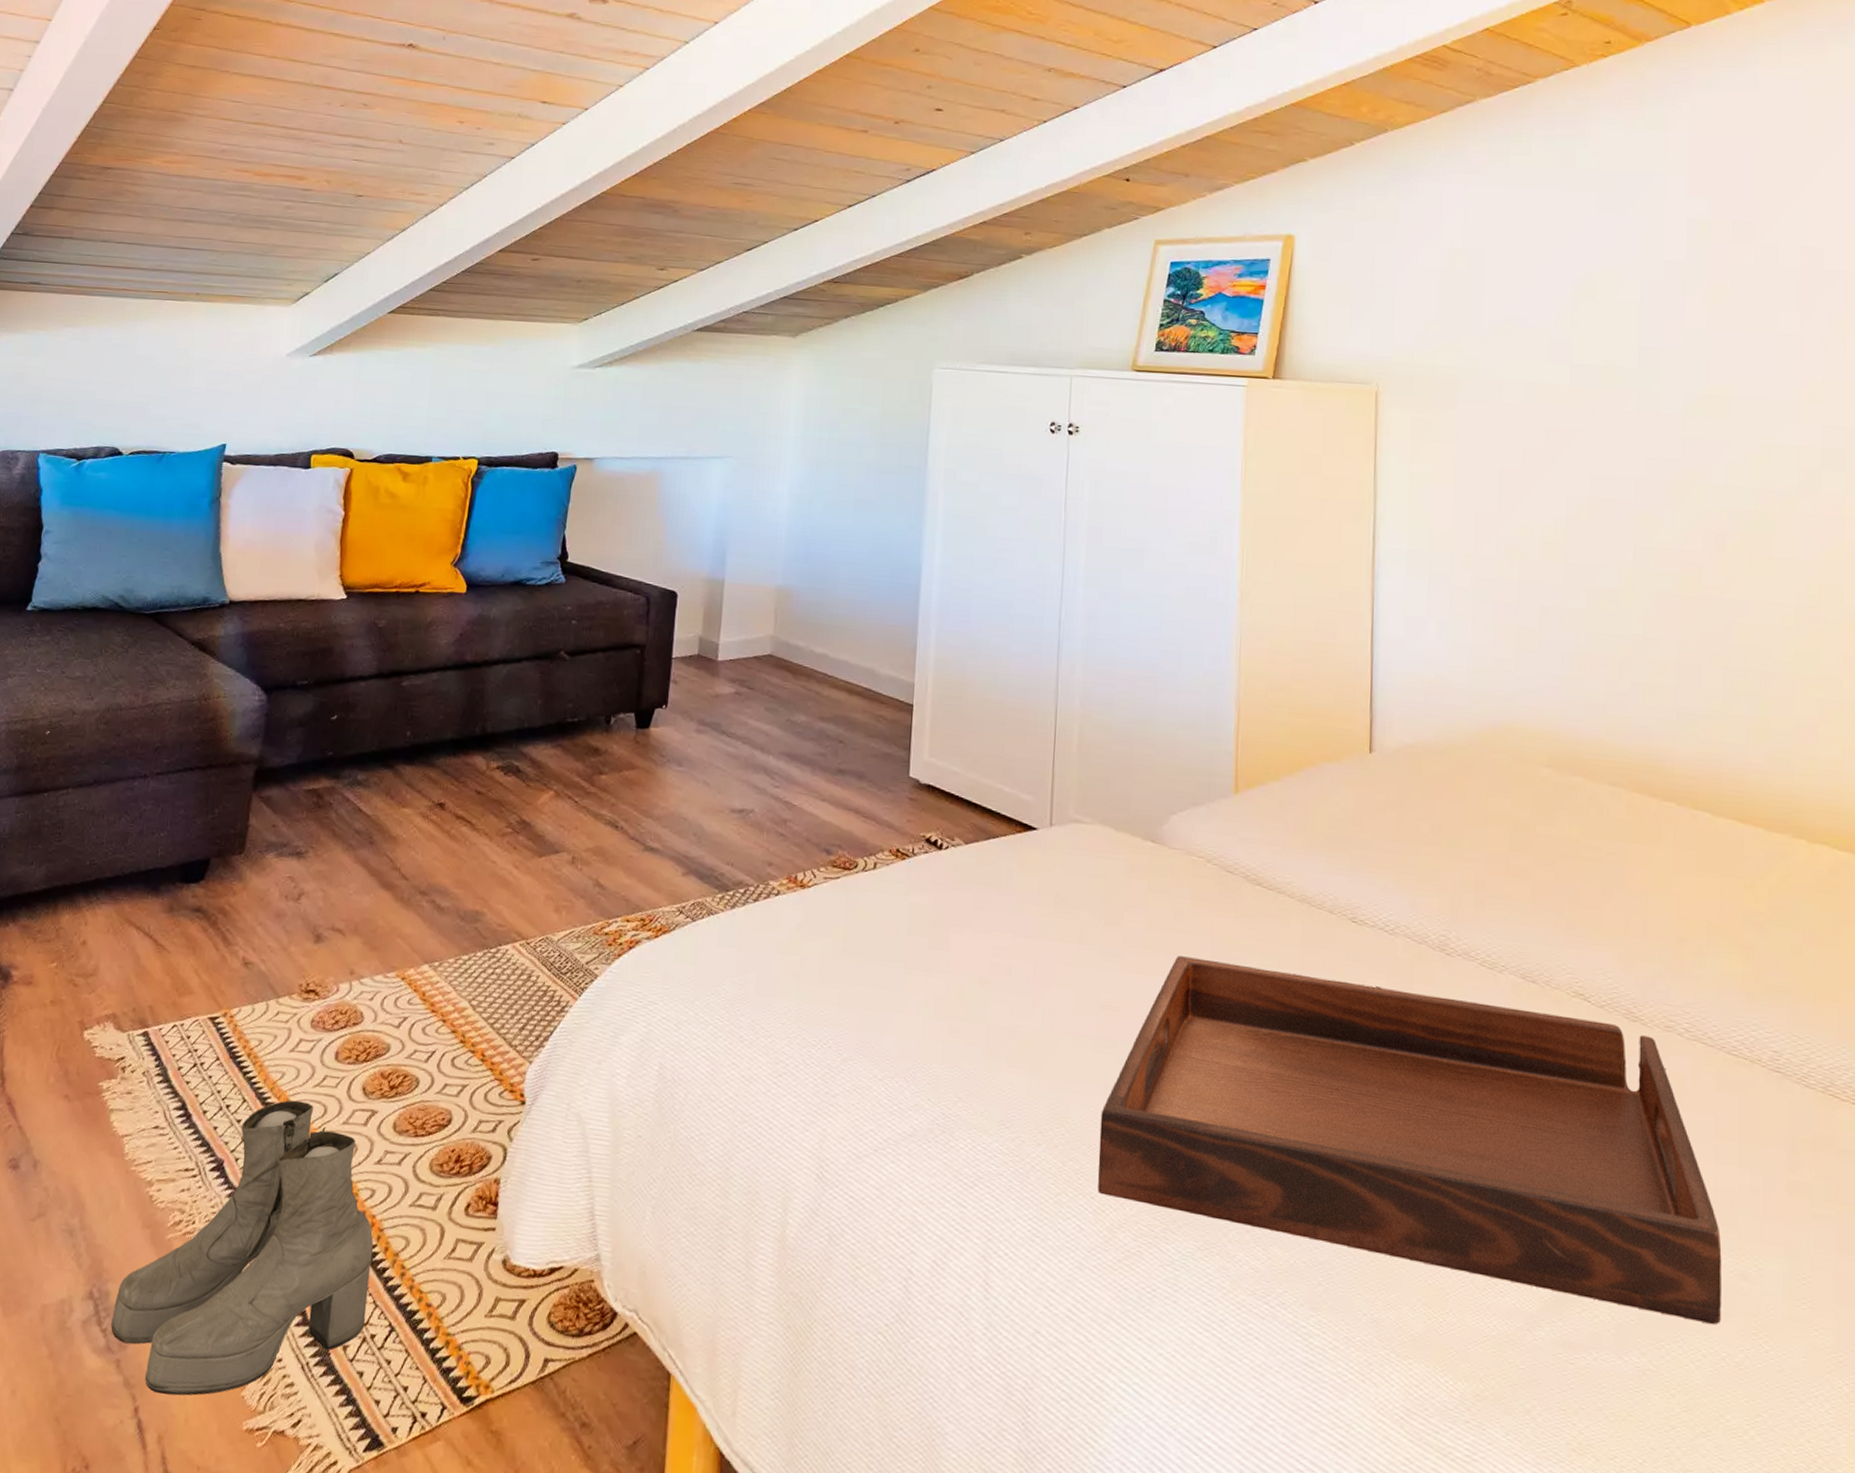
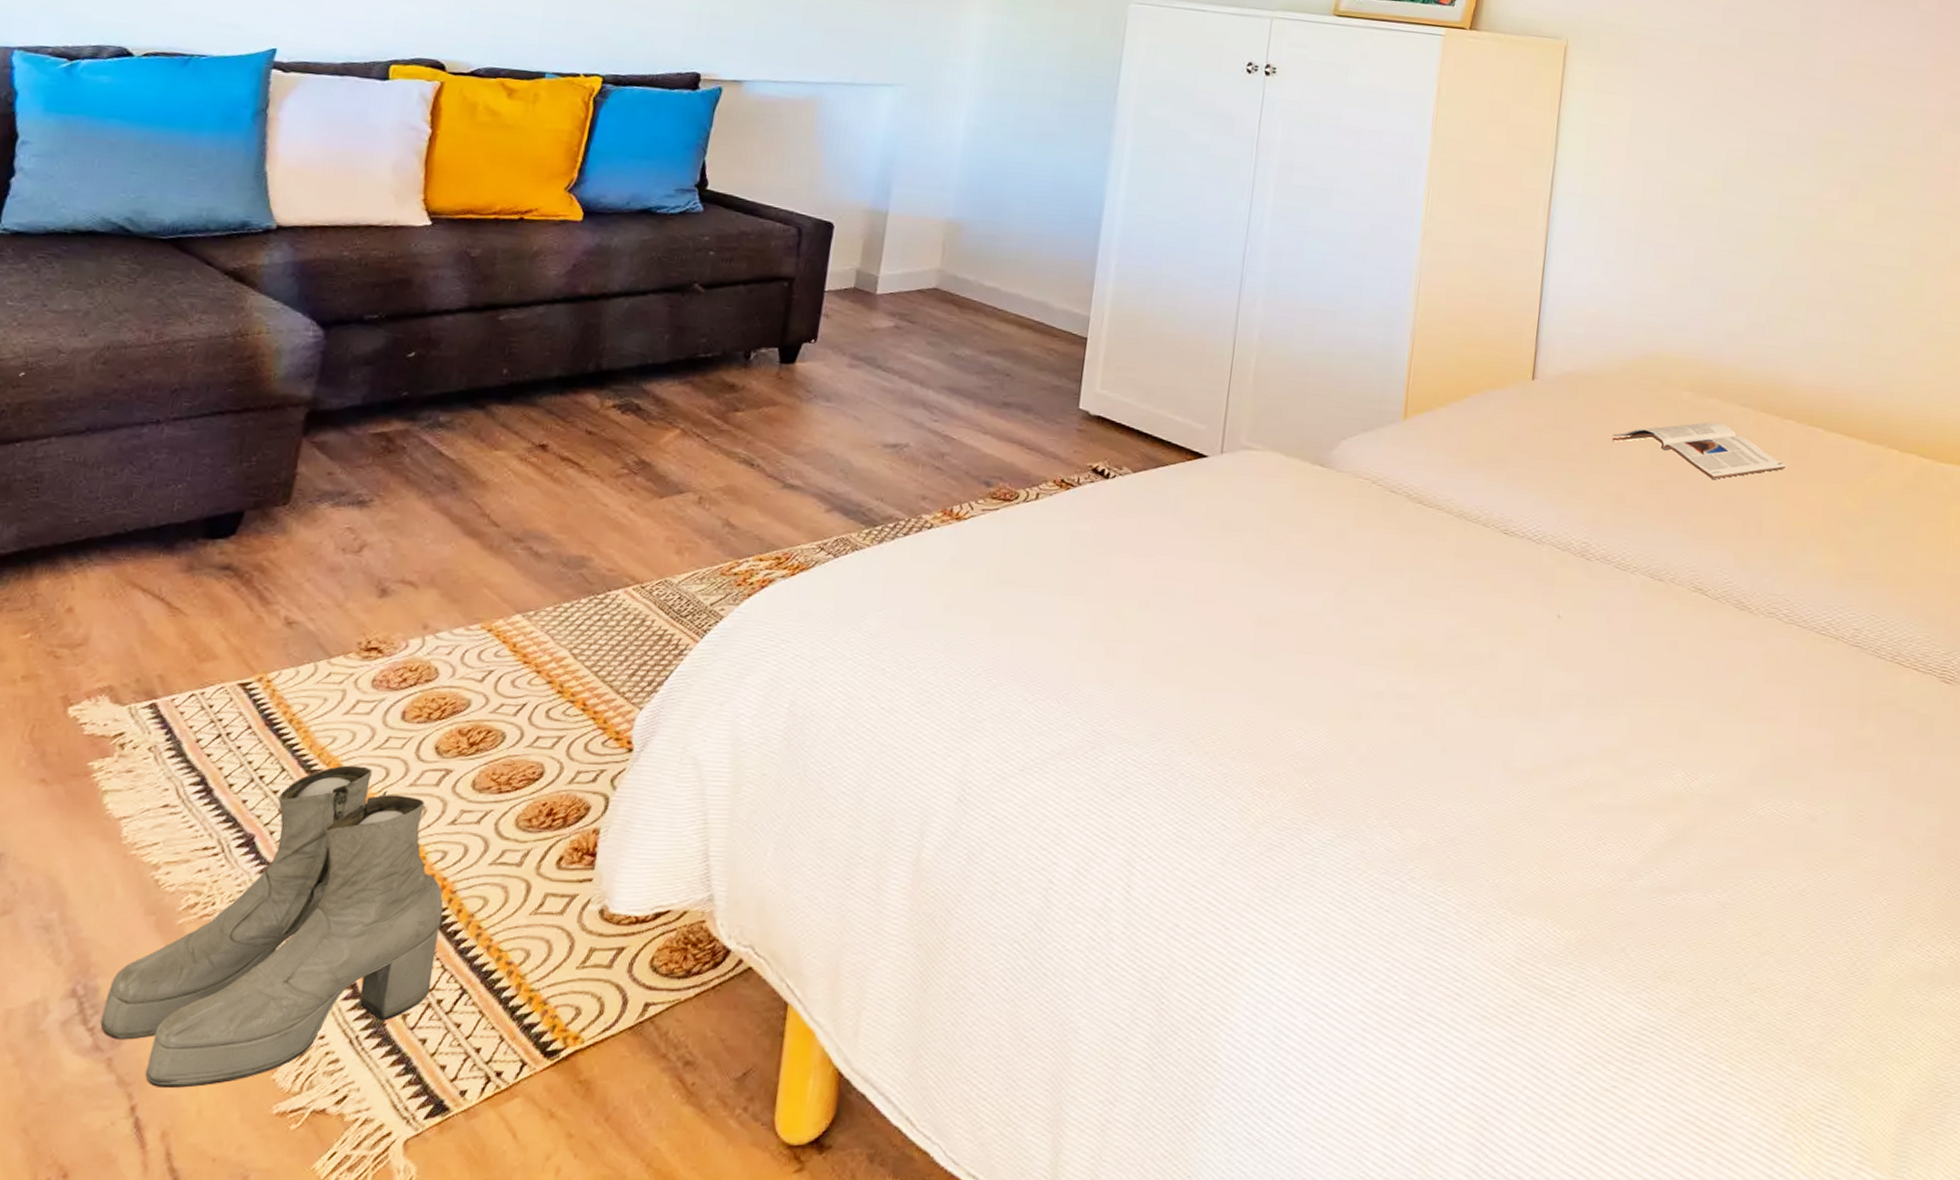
serving tray: present [1098,956,1722,1325] -> none [1245,571,1798,860]
magazine: none [1464,802,1670,869] -> present [1612,422,1786,480]

